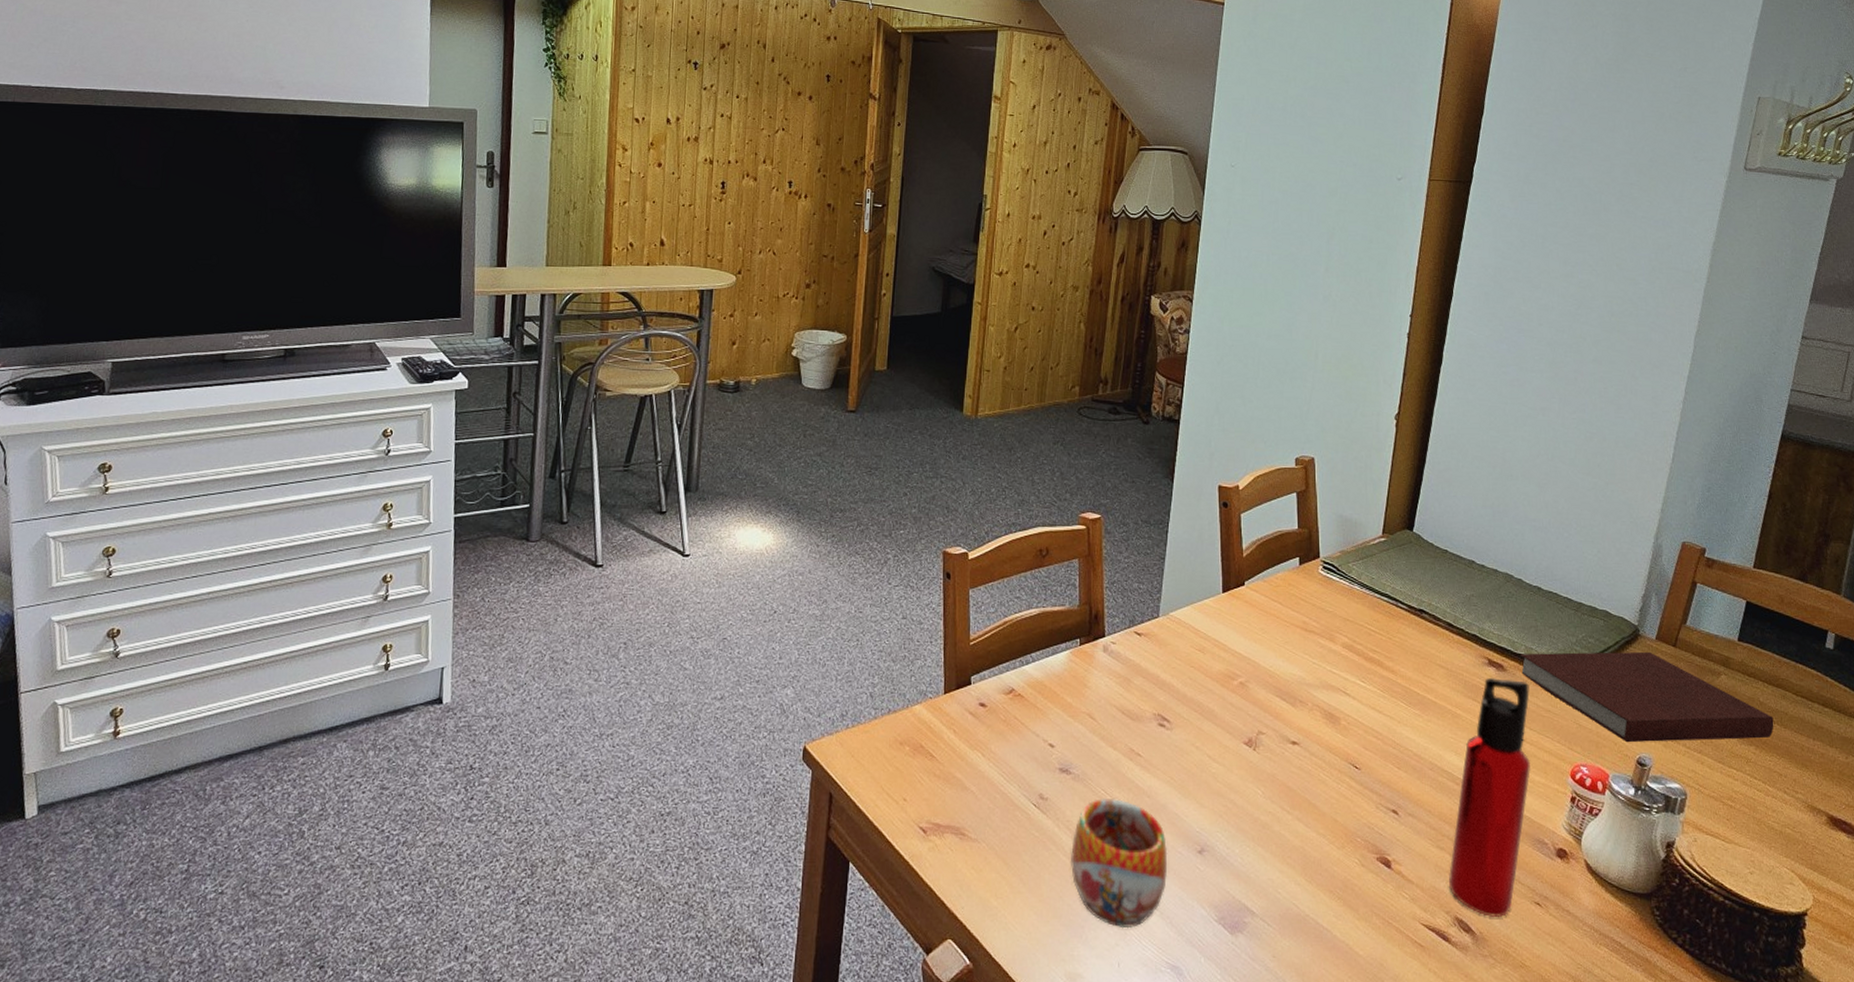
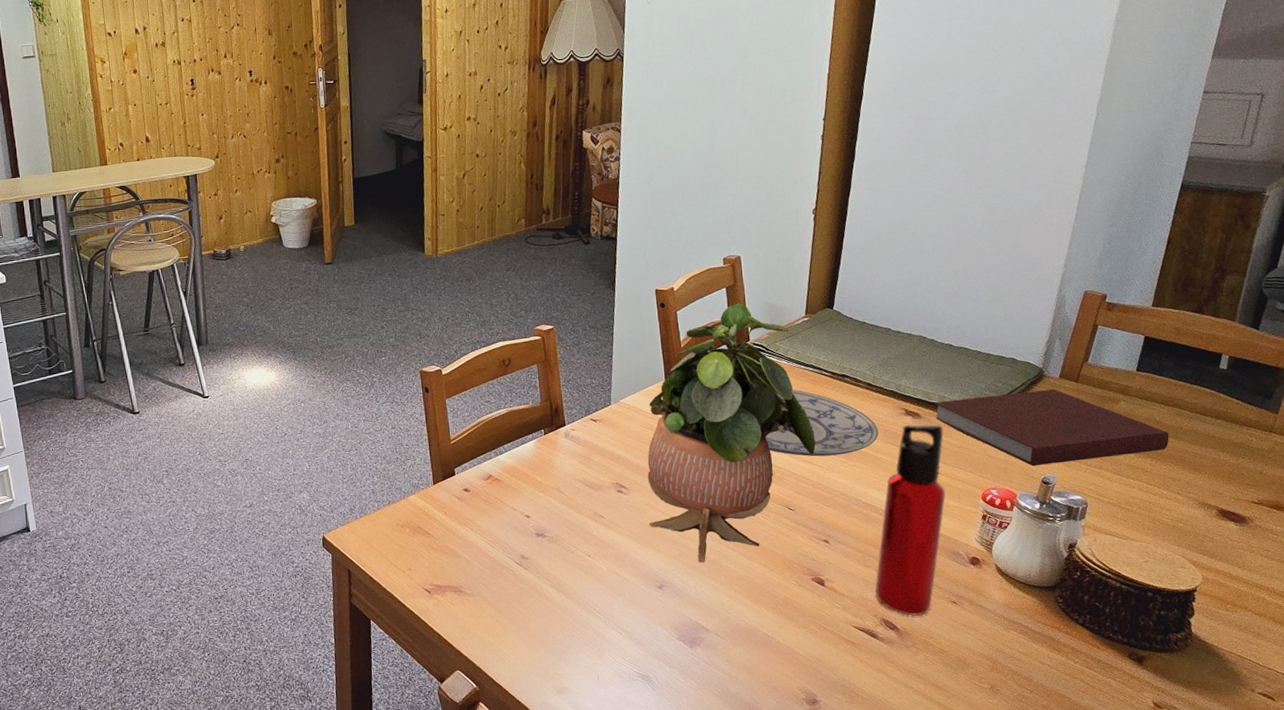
mug: present [1070,797,1168,929] -> none [551,552,633,651]
potted plant: none [1192,512,1388,826] -> present [647,303,816,564]
plate: none [1332,621,1458,706] -> present [765,389,879,457]

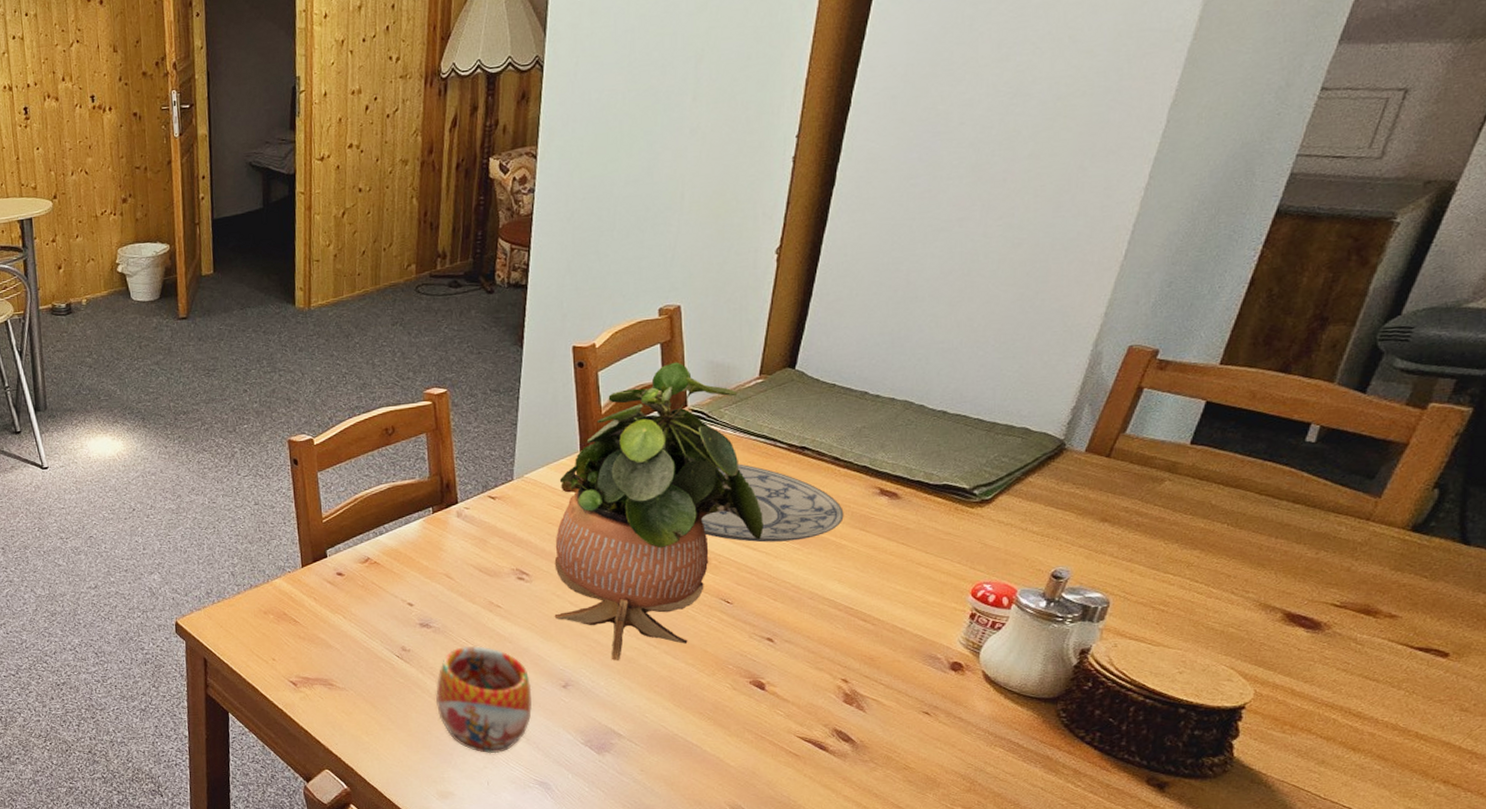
mug: none [551,552,633,651] -> present [435,645,532,754]
water bottle: present [875,424,946,616] -> none [828,506,927,728]
notebook: present [933,388,1169,467] -> none [917,465,1227,558]

